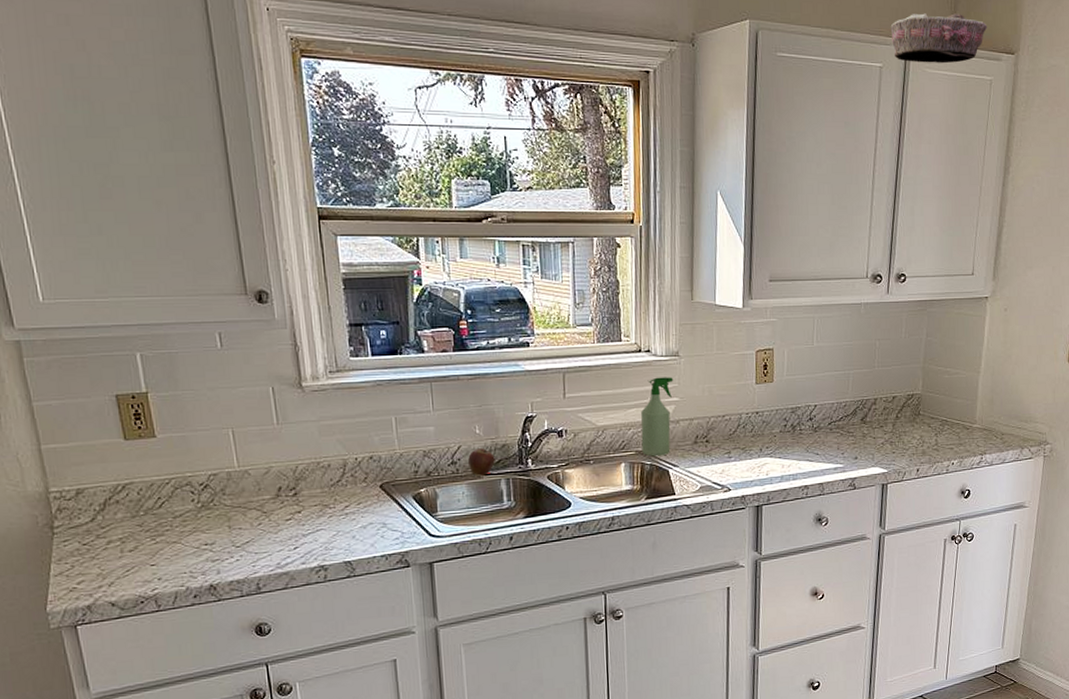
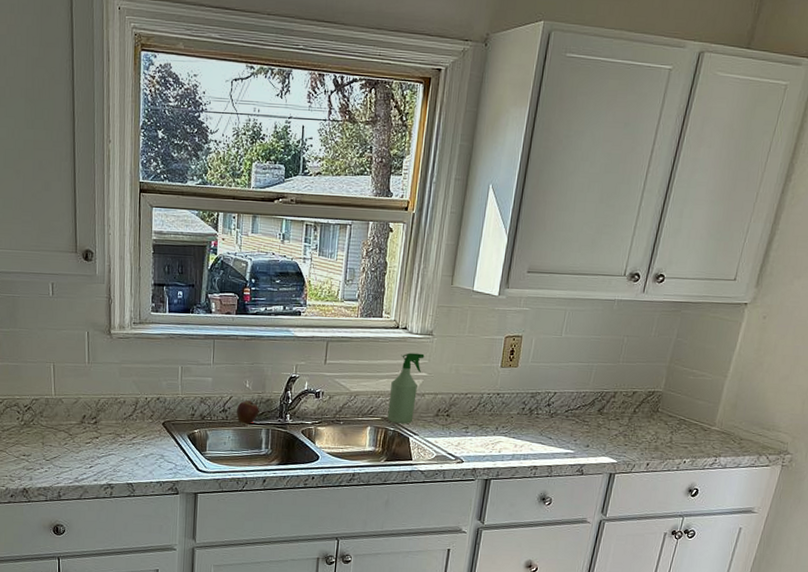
decorative basket: present [890,13,988,64] -> none [685,15,792,67]

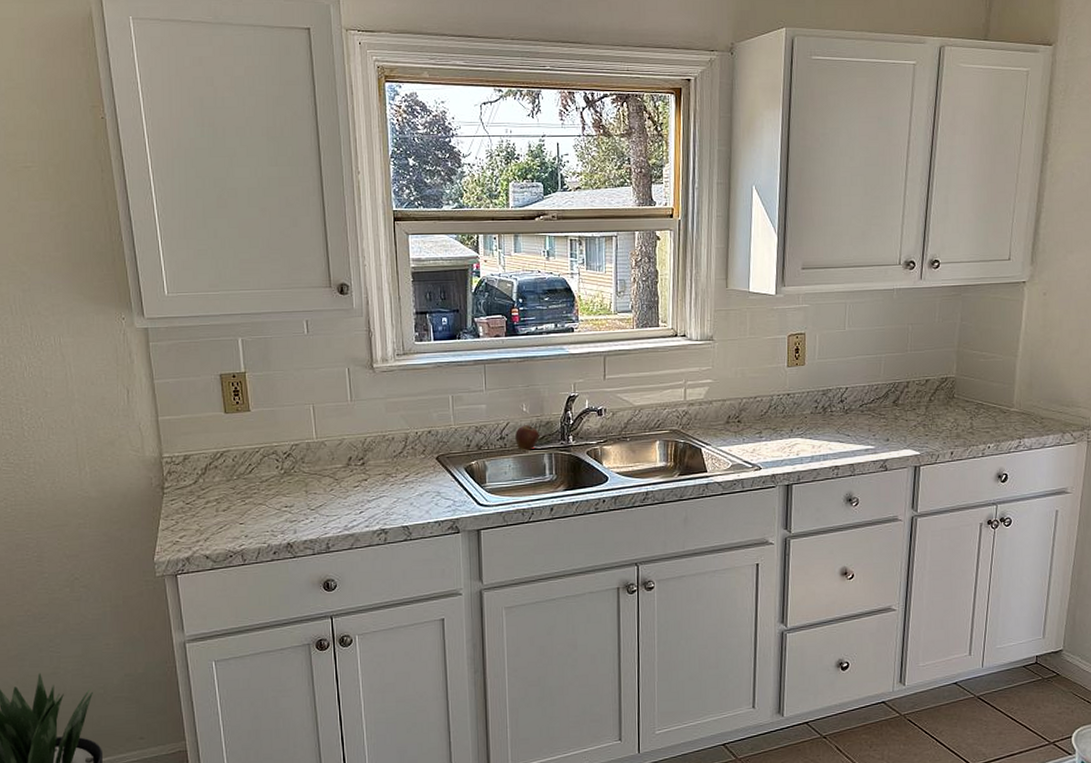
spray bottle: present [387,353,425,424] -> none [675,360,707,435]

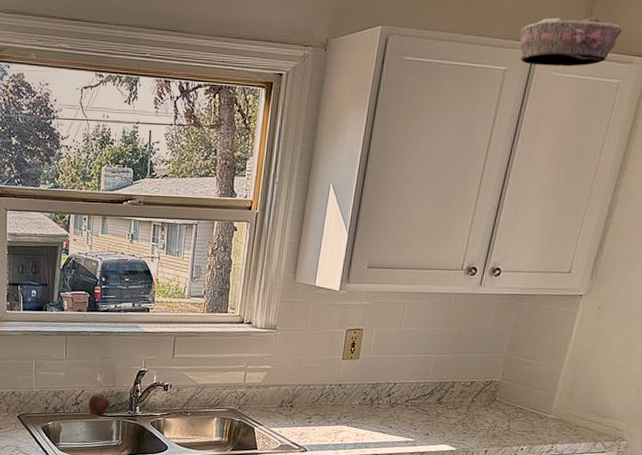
decorative basket: none [924,10,1024,58] -> present [520,17,623,67]

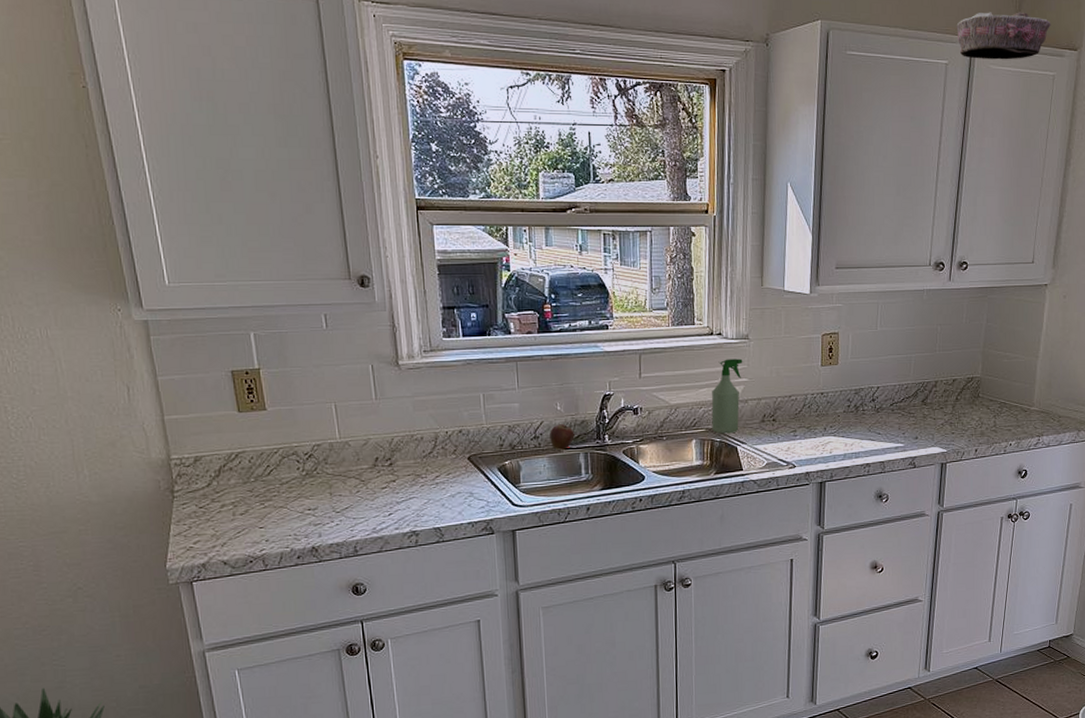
spray bottle: none [233,346,269,415] -> present [711,358,743,434]

